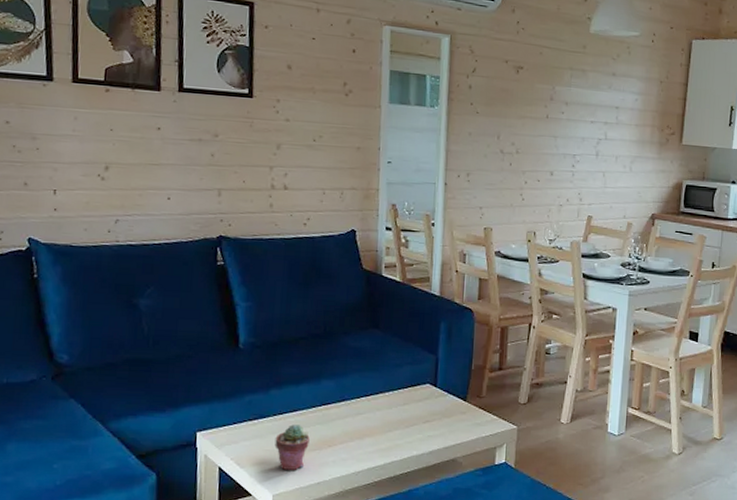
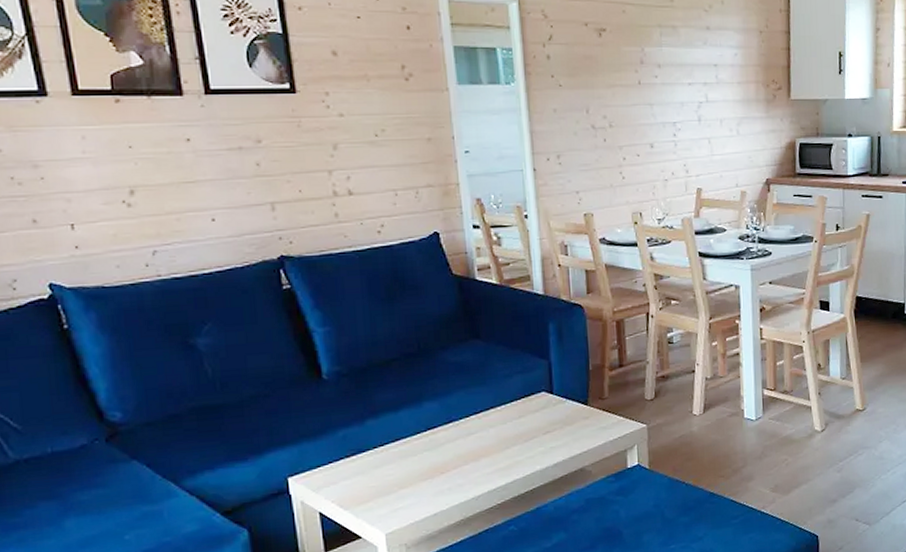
potted succulent: present [275,424,310,470] -> none [379,454,419,506]

